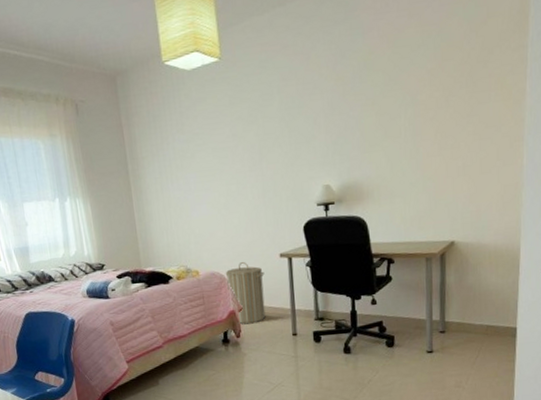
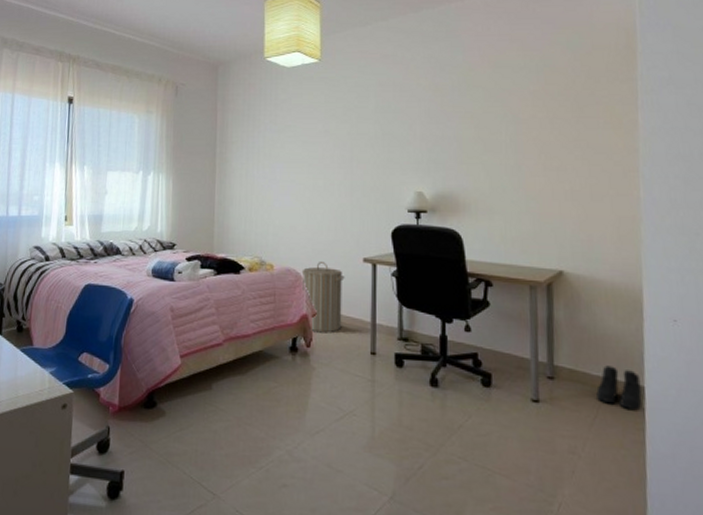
boots: none [478,315,514,347] -> present [596,365,642,411]

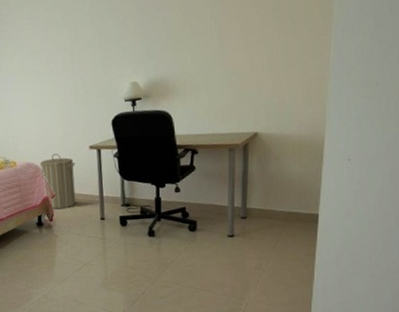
boots: present [596,365,642,411] -> none [280,202,316,233]

